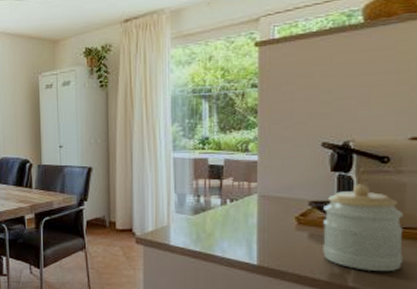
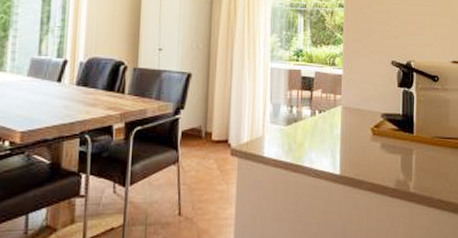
jar: present [323,184,404,272] -> none [391,99,449,178]

